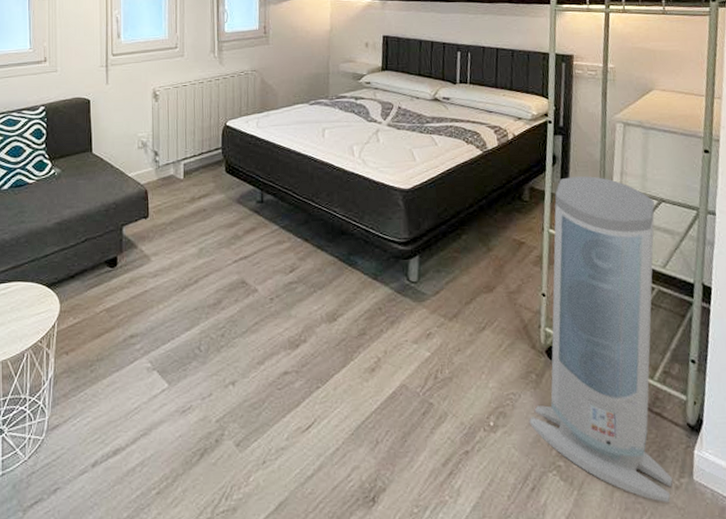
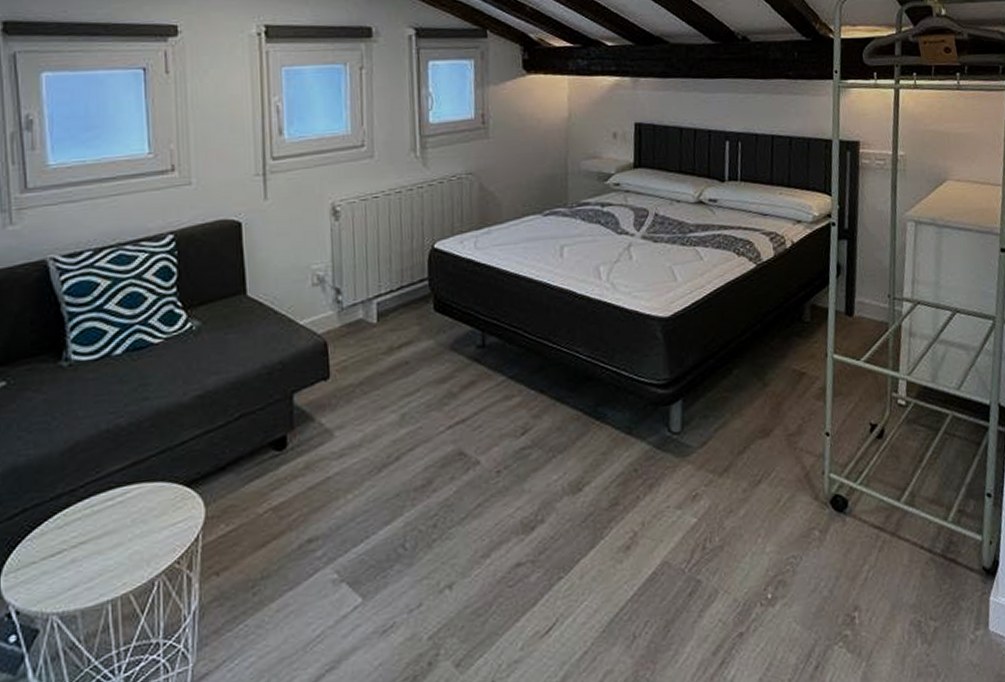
air purifier: present [529,176,673,503] -> none [811,287,968,662]

